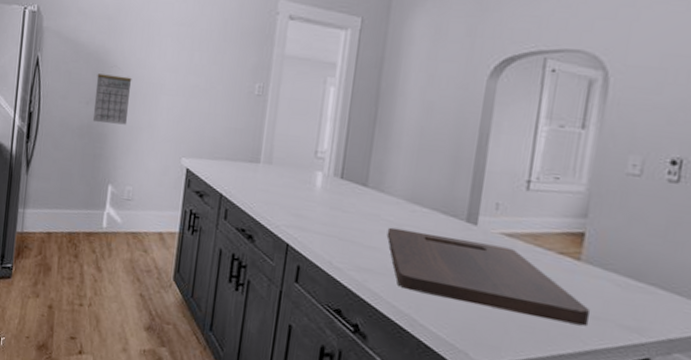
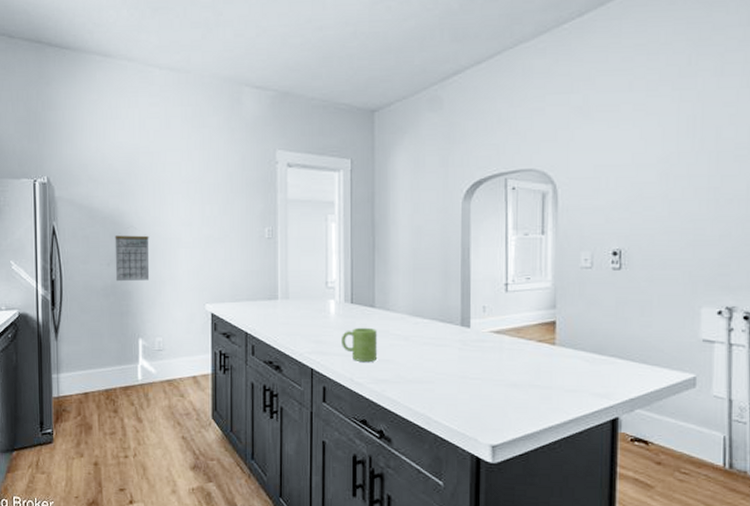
mug: none [323,206,366,247] -> present [340,327,377,362]
cutting board: present [386,227,590,327] -> none [396,340,569,400]

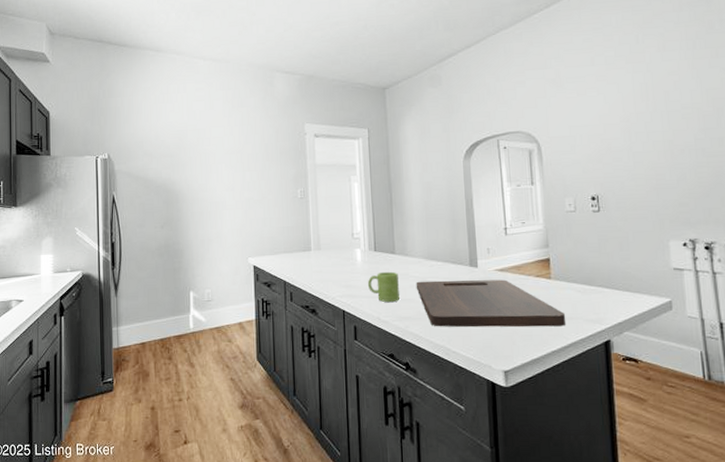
calendar: present [115,235,150,282] -> none [167,200,199,242]
cutting board: none [396,340,569,400] -> present [416,279,567,327]

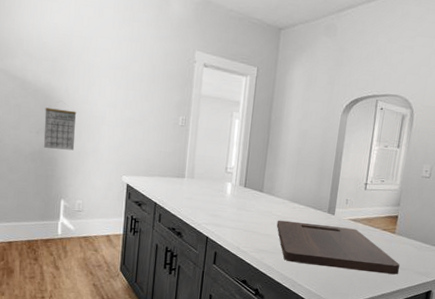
calendar: none [167,200,199,242] -> present [43,107,77,151]
mug: present [367,271,399,302] -> none [232,207,262,235]

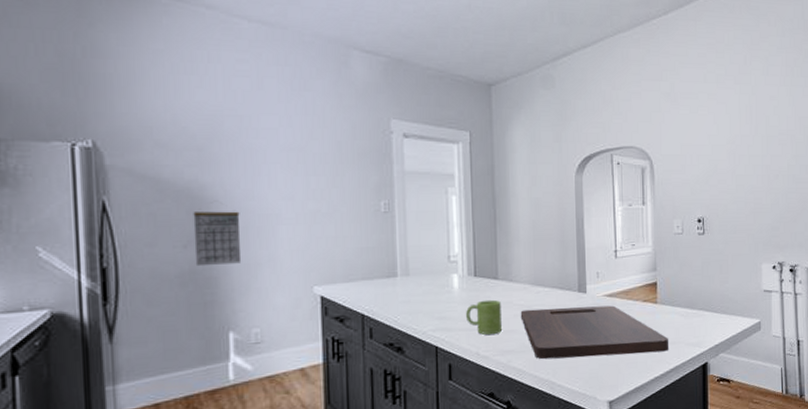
mug: none [232,207,262,235] -> present [465,299,502,335]

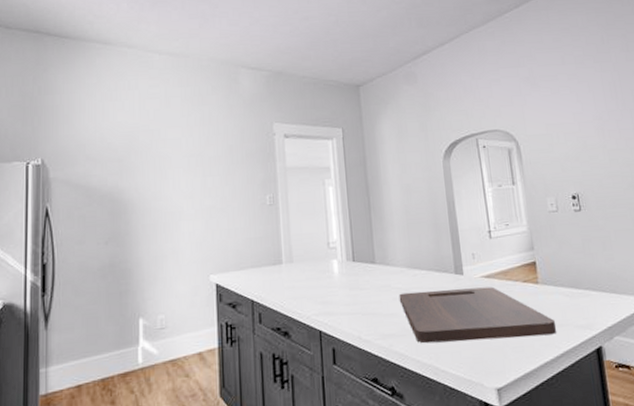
calendar: present [193,211,242,267] -> none [113,210,151,260]
mug: present [465,299,502,335] -> none [346,283,382,319]

